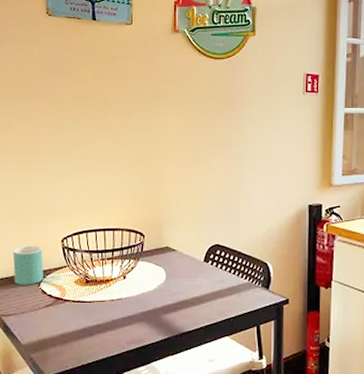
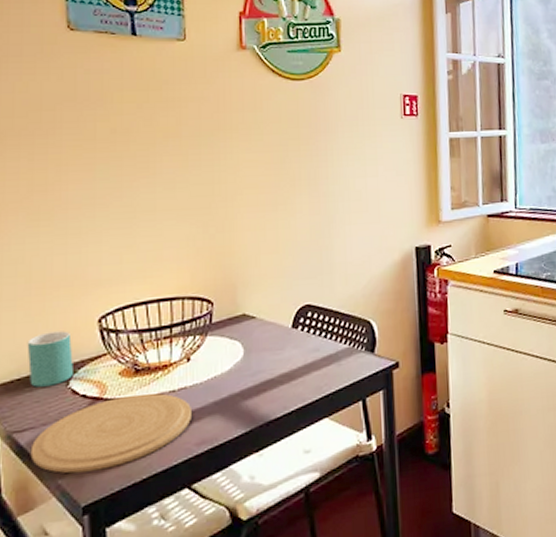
plate: none [13,299,125,352] -> present [30,393,191,474]

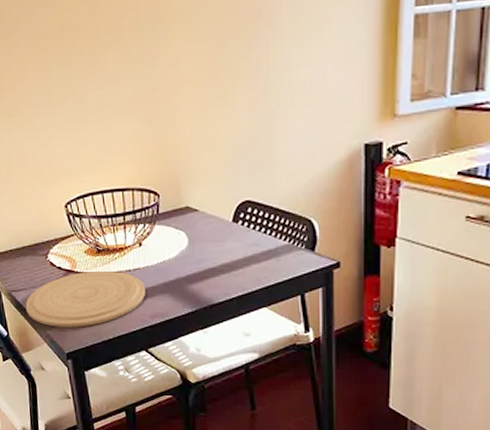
mug: present [27,331,73,387] -> none [13,213,50,258]

